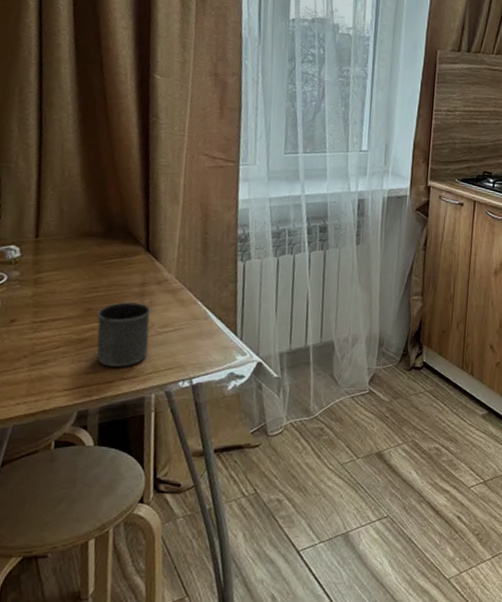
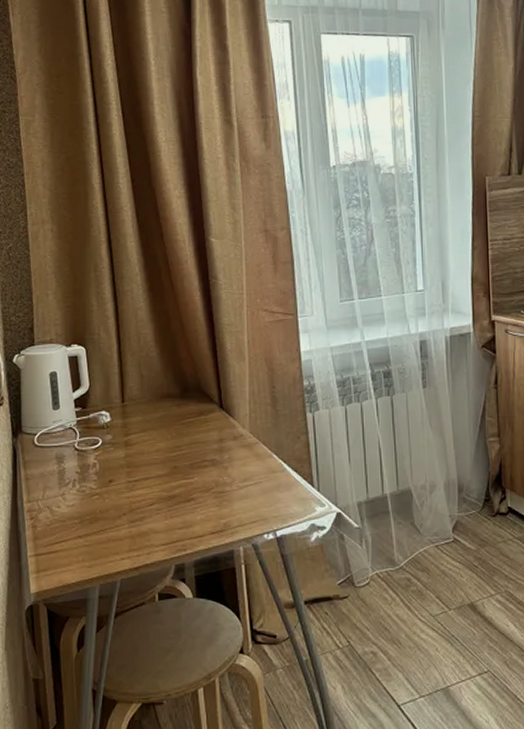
mug: present [96,302,151,367] -> none [182,459,232,521]

